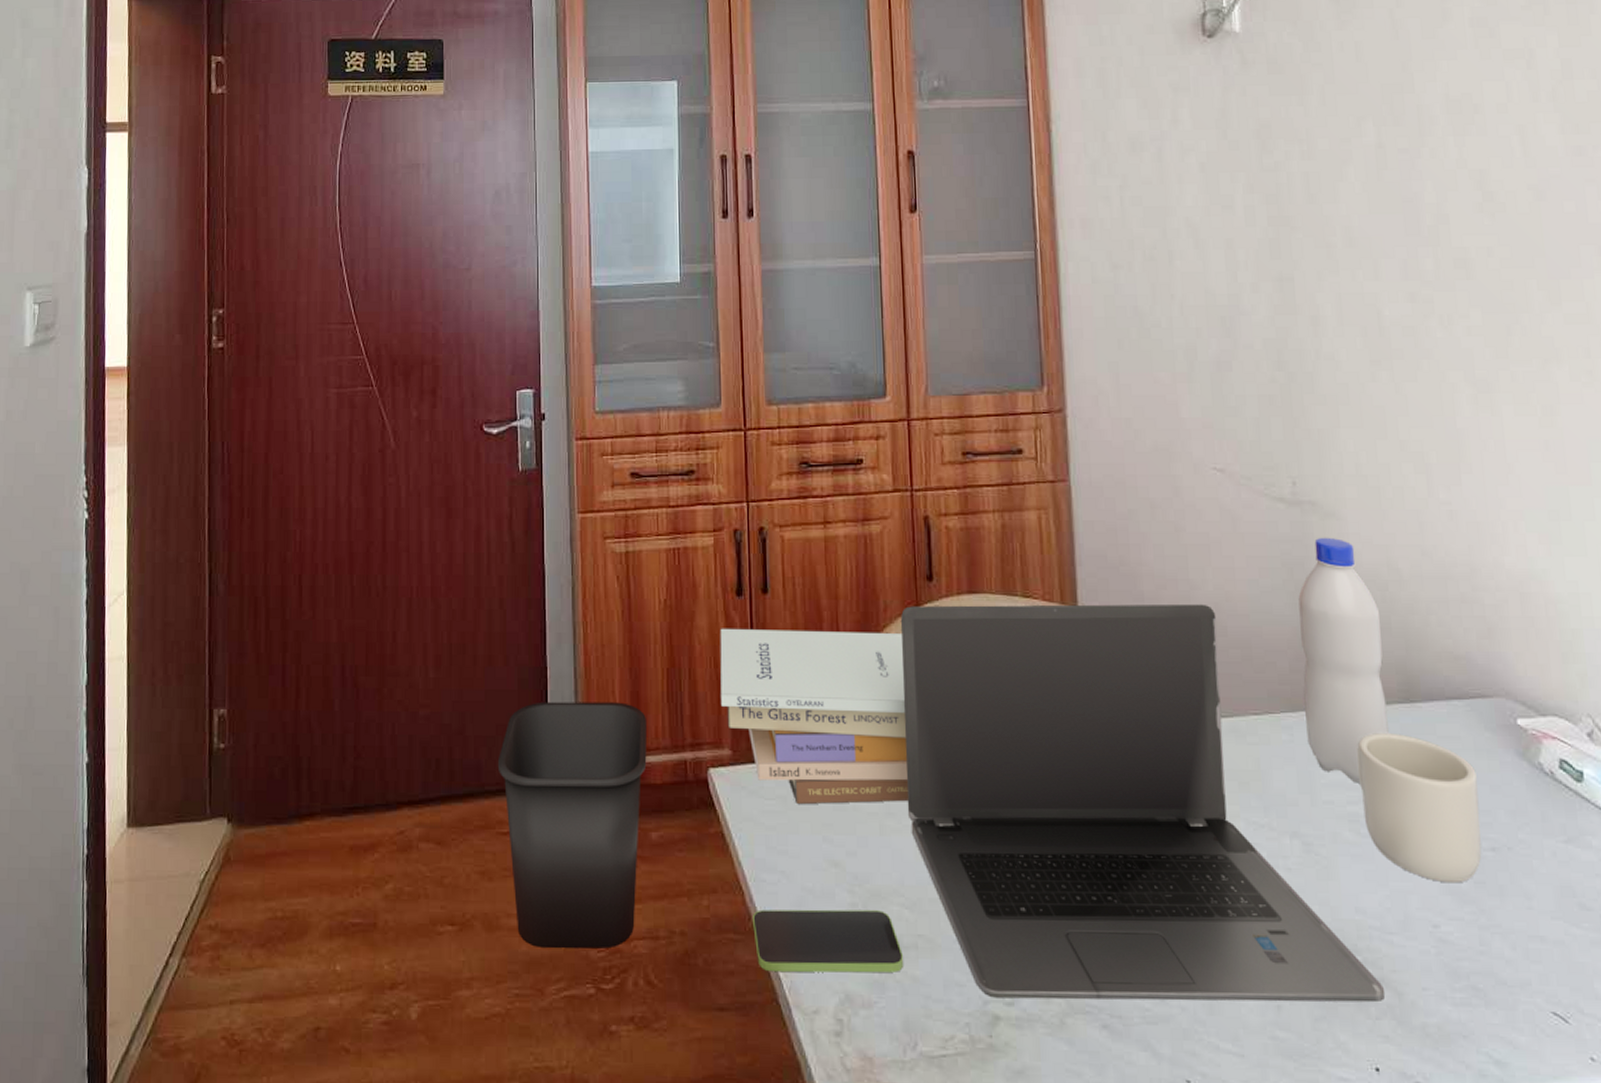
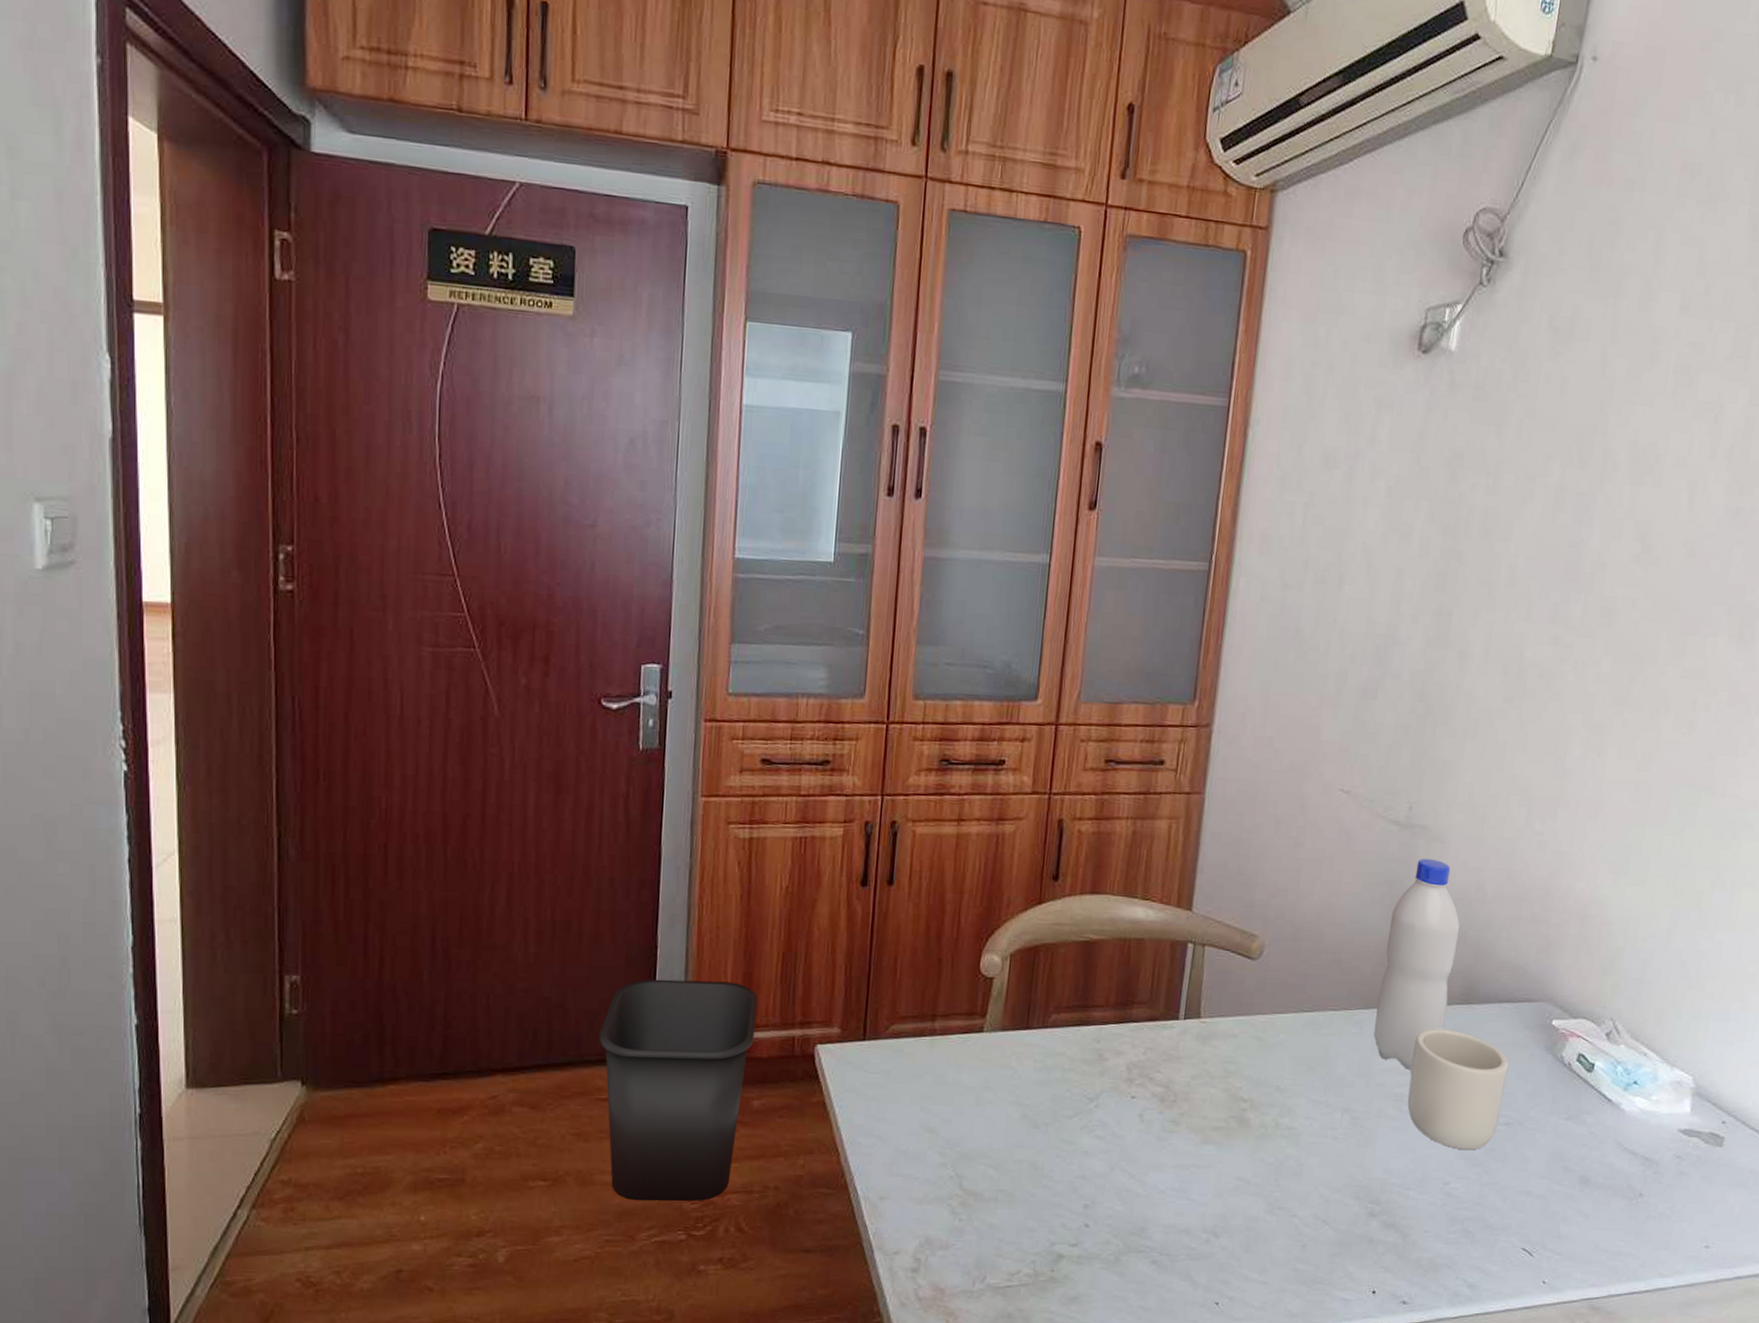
books: present [720,628,908,805] -> none [835,916,1023,1079]
phone: present [753,909,903,973] -> none [845,1168,983,1221]
laptop computer: present [901,603,1386,1003] -> none [1004,903,1394,1242]

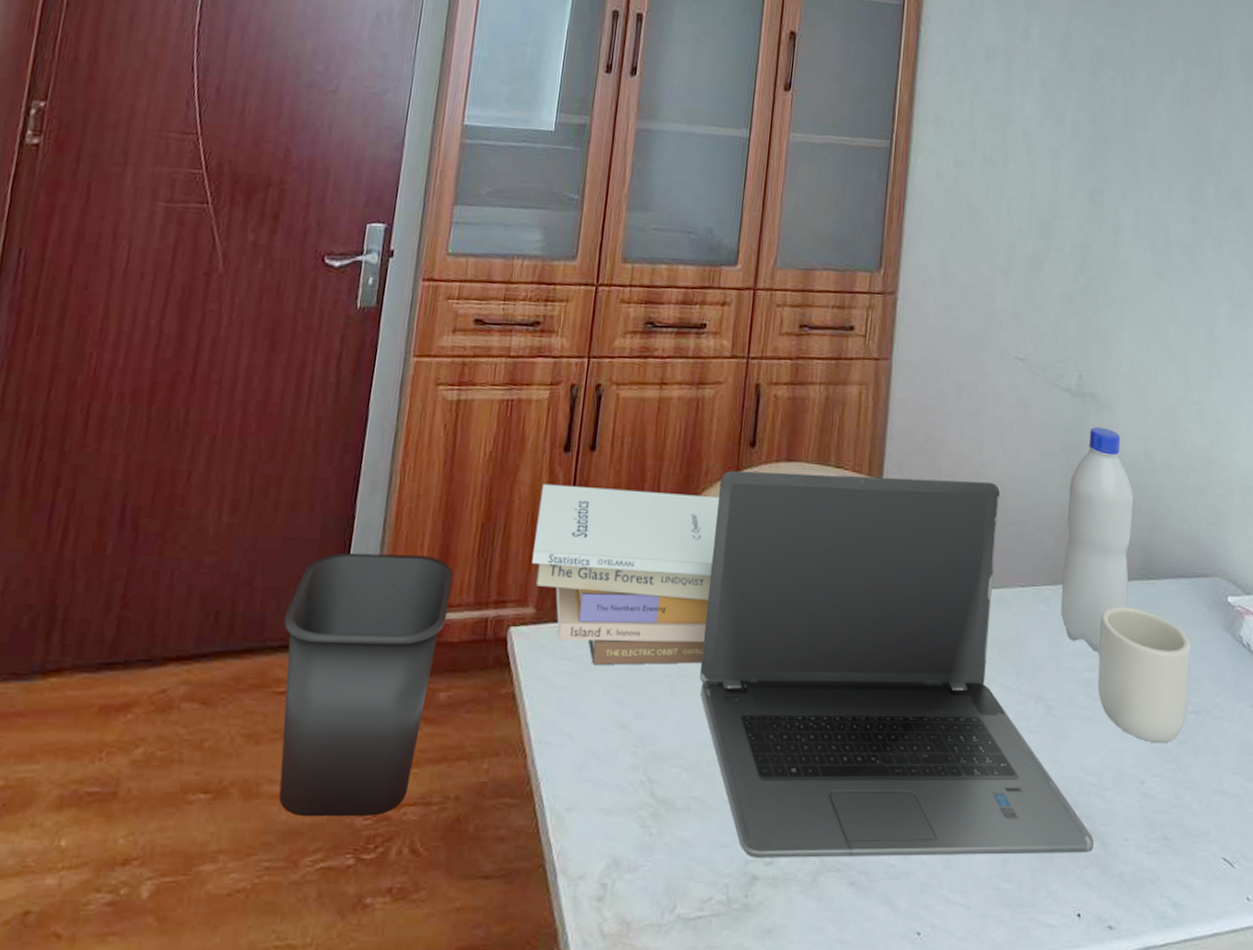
books: none [835,916,1023,1079] -> present [532,483,720,666]
laptop computer: none [1004,903,1394,1242] -> present [699,471,1095,858]

